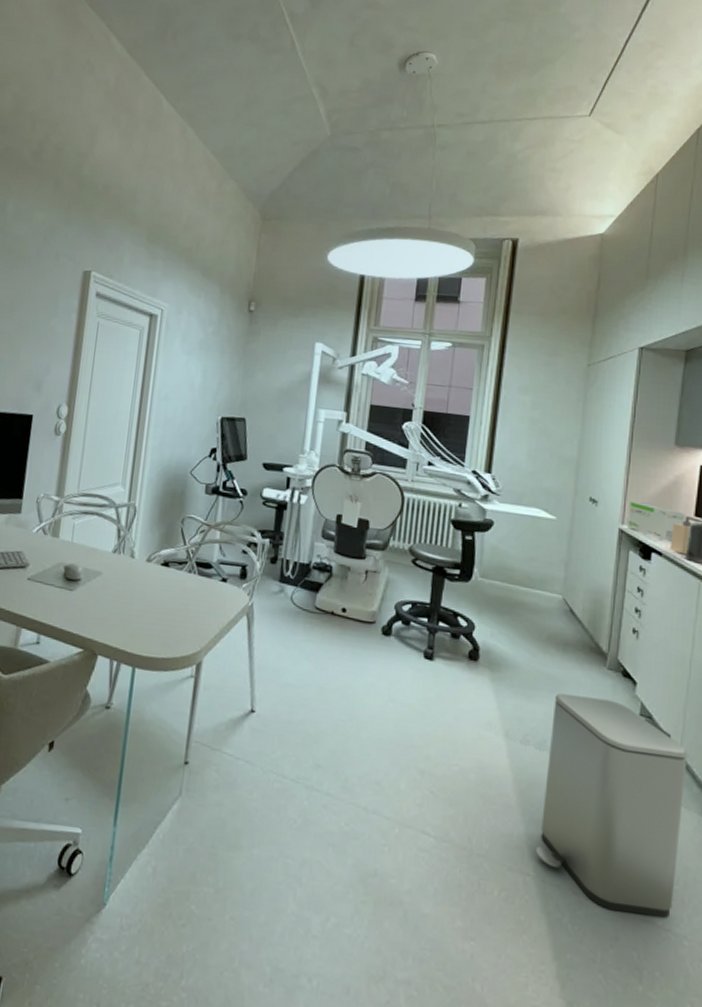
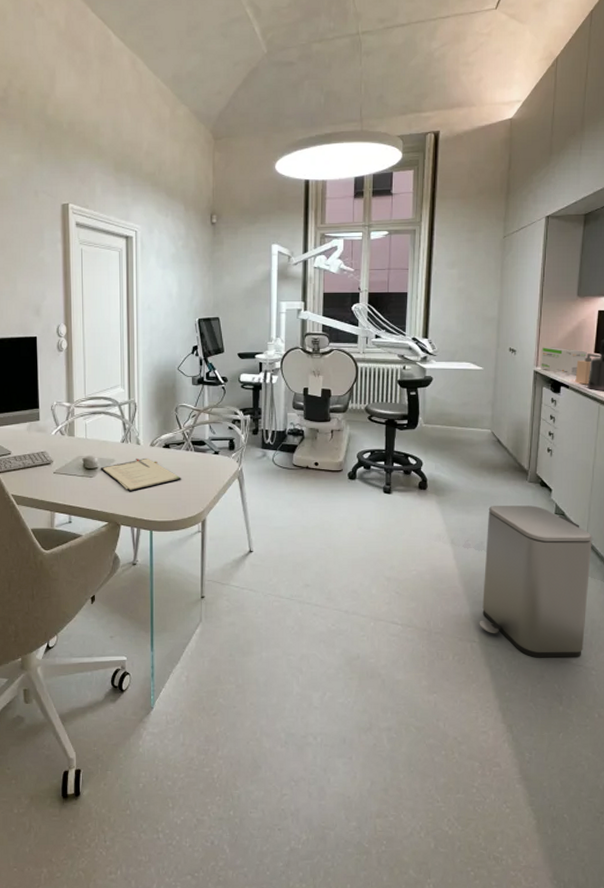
clipboard: none [83,573,178,615] -> present [100,458,181,492]

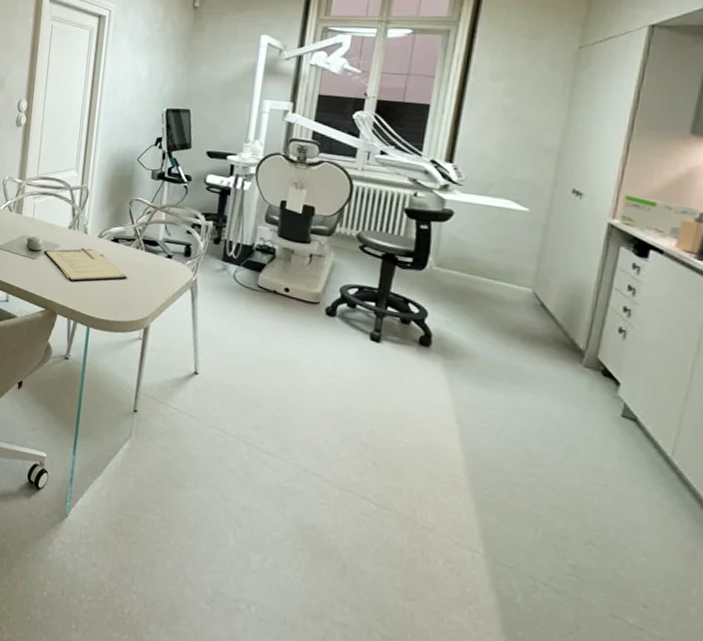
pedal bin: present [479,505,592,658] -> none [486,386,681,618]

